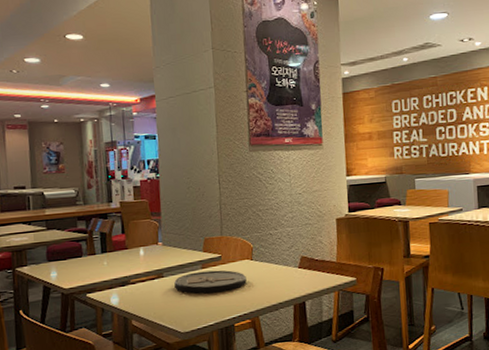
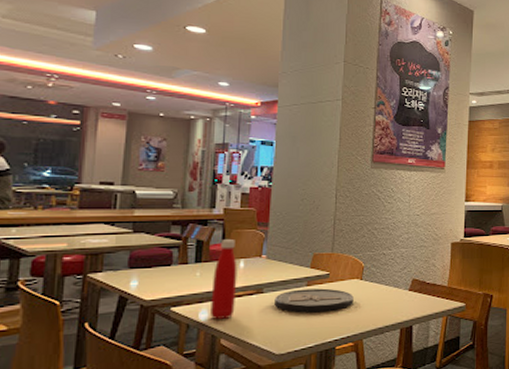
bottle: none [118,230,141,303] -> present [211,240,237,319]

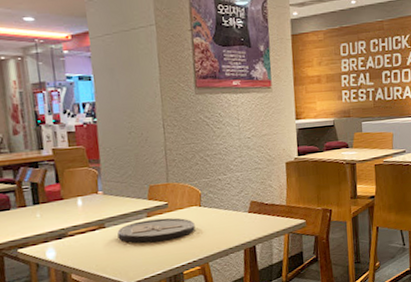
bottle: present [211,240,237,319] -> none [53,179,80,257]

